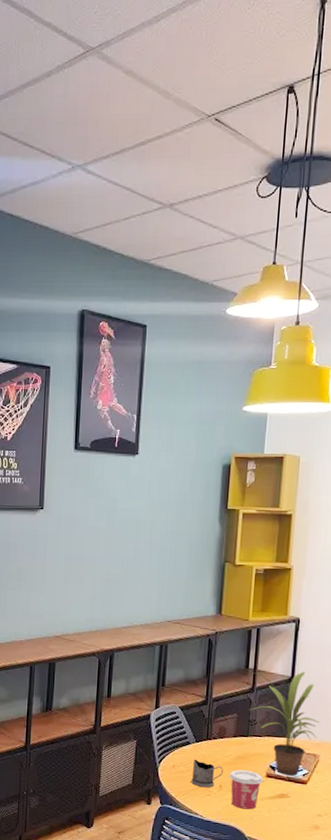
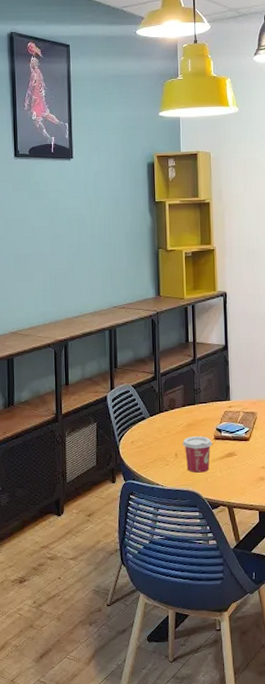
tea glass holder: present [191,759,223,788] -> none [150,432,177,459]
potted plant: present [249,671,321,776] -> none [193,339,254,435]

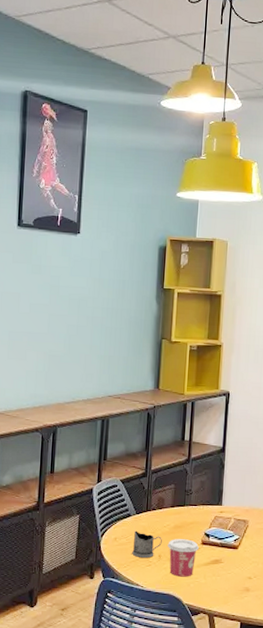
tea glass holder: none [150,432,177,459] -> present [132,530,162,559]

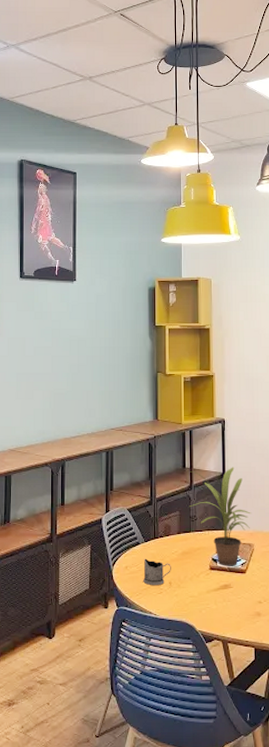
cup: present [167,539,199,577] -> none [177,565,207,603]
potted plant: none [186,441,250,542] -> present [189,467,252,566]

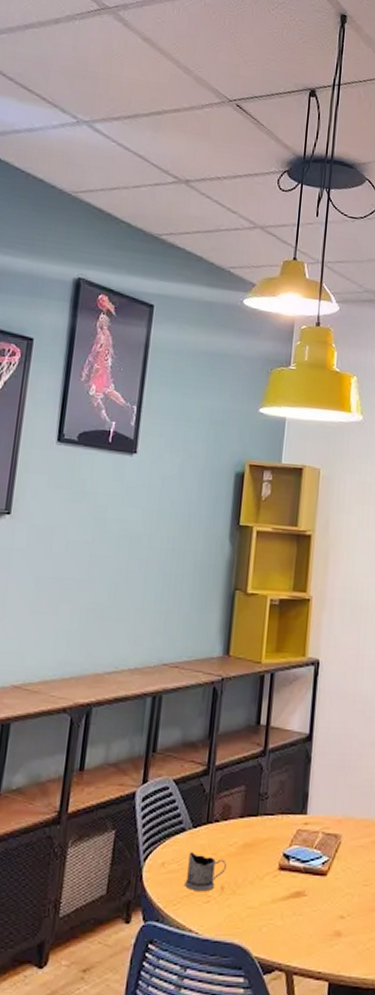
potted plant: present [189,467,252,566] -> none [260,726,343,866]

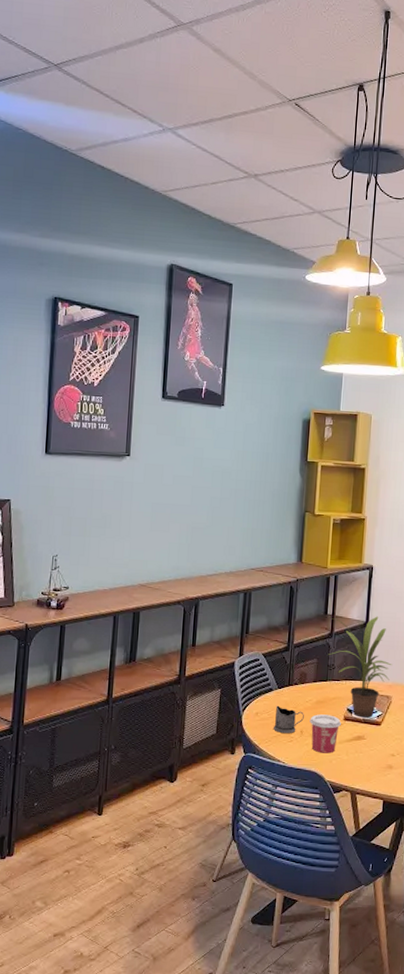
cup: none [233,862,275,918] -> present [309,714,341,754]
potted plant: none [260,726,343,866] -> present [328,616,393,718]

